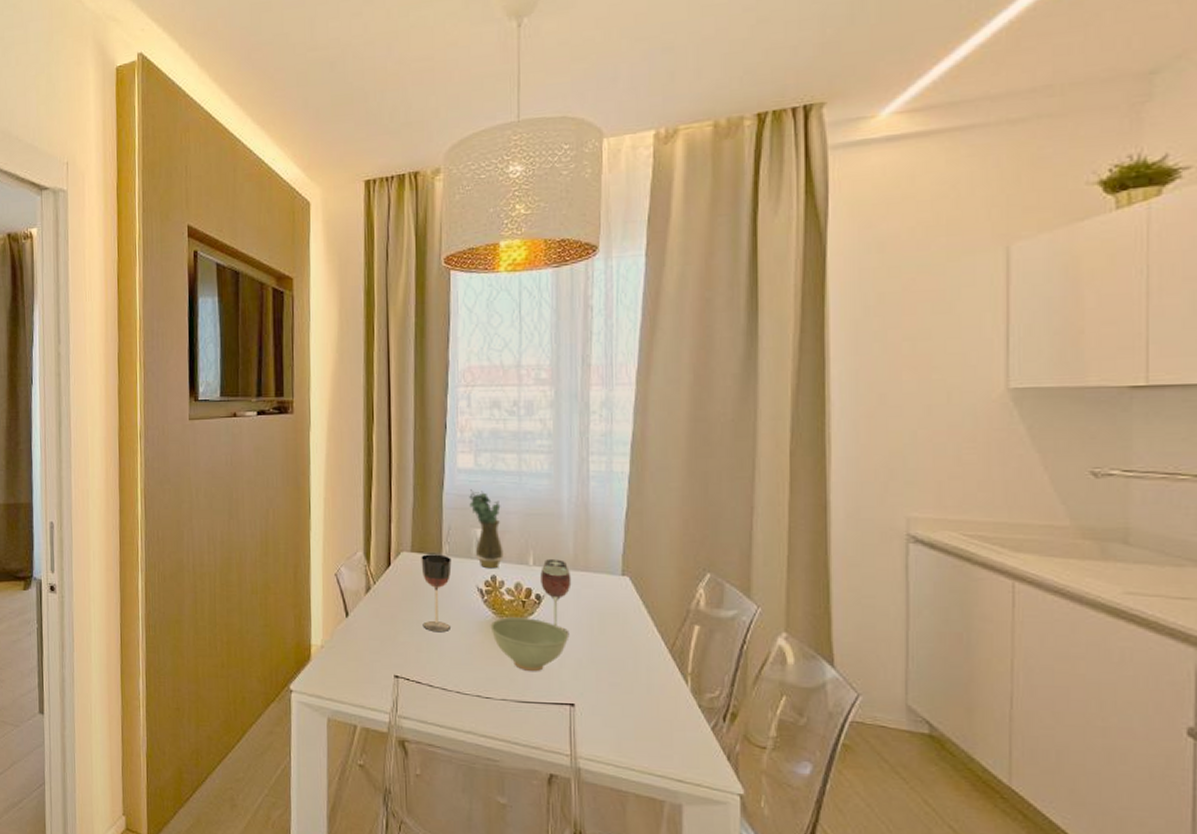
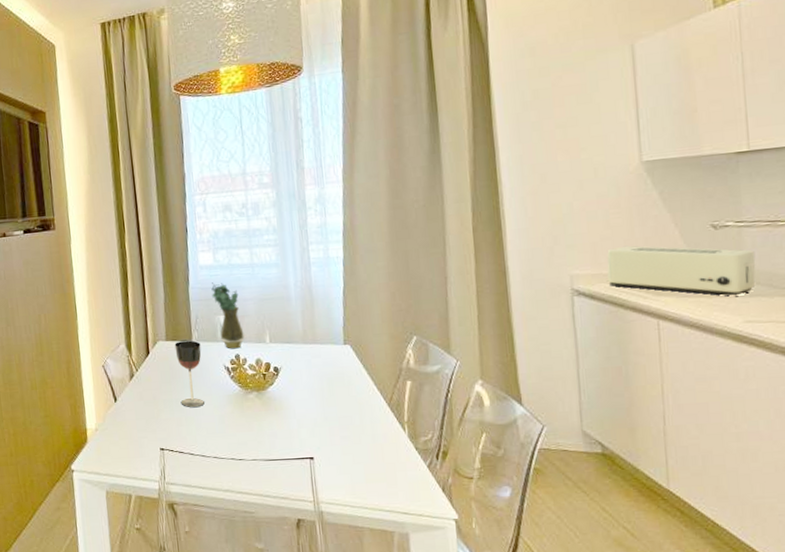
bowl: present [490,617,570,672] -> none [238,388,305,434]
wineglass: present [540,559,572,635] -> none [276,336,303,399]
toaster: none [953,488,1145,561] -> present [607,245,756,297]

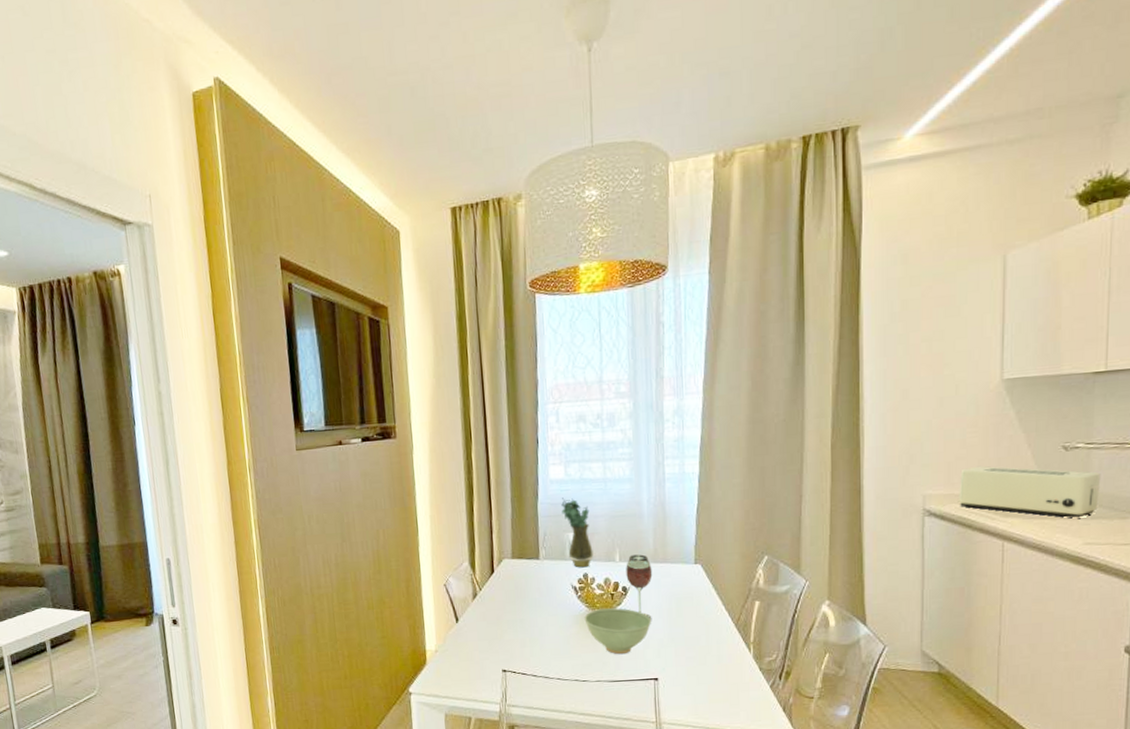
wineglass: present [174,340,204,408] -> none [521,558,550,628]
bowl: none [238,388,305,434] -> present [584,608,652,655]
wineglass: none [276,336,303,399] -> present [626,554,653,619]

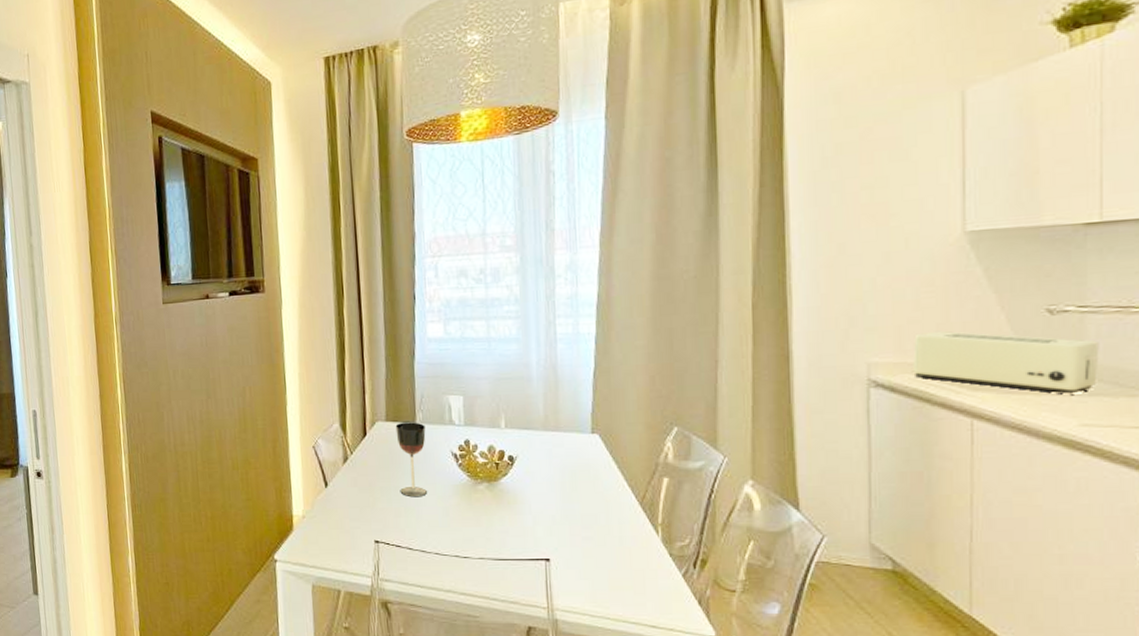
wineglass: none [521,558,550,628] -> present [395,422,427,498]
vase: present [561,498,594,568] -> none [440,357,476,434]
bowl: present [584,608,652,655] -> none [465,479,543,531]
wineglass: present [626,554,653,619] -> none [512,421,543,493]

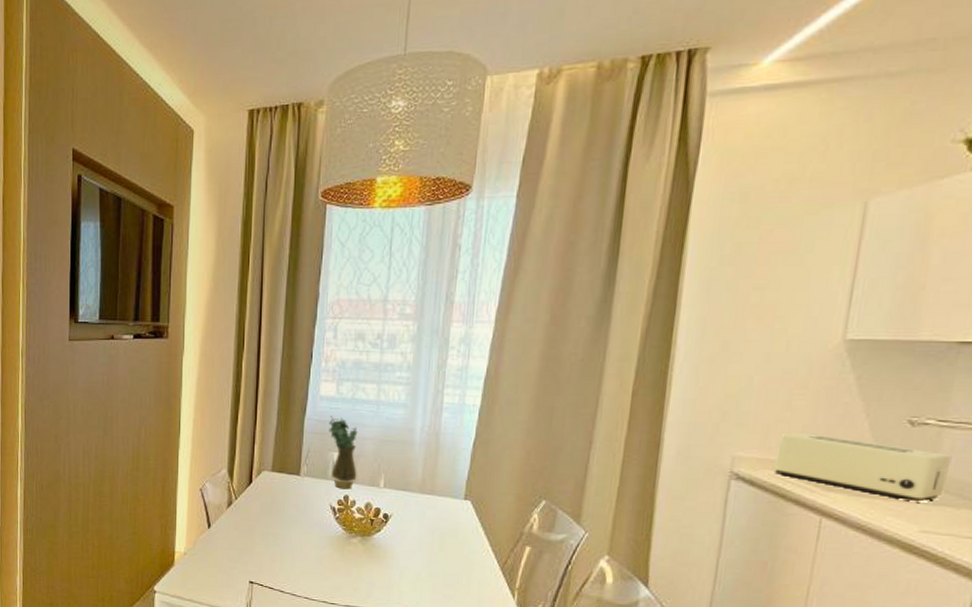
wineglass: present [395,422,427,498] -> none [278,474,309,545]
vase: none [440,357,476,434] -> present [329,416,358,490]

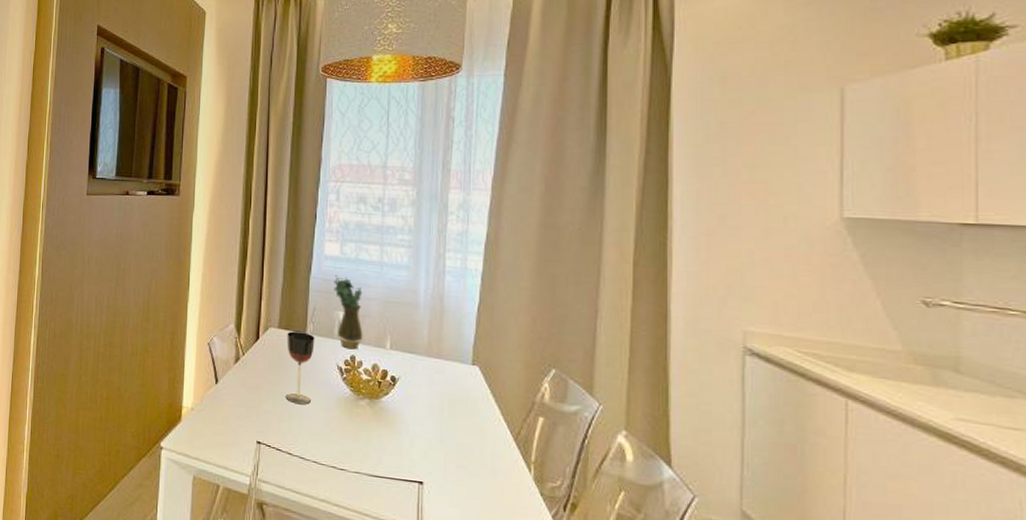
wineglass: none [278,474,309,545] -> present [285,331,315,405]
toaster: present [773,432,952,502] -> none [788,308,976,388]

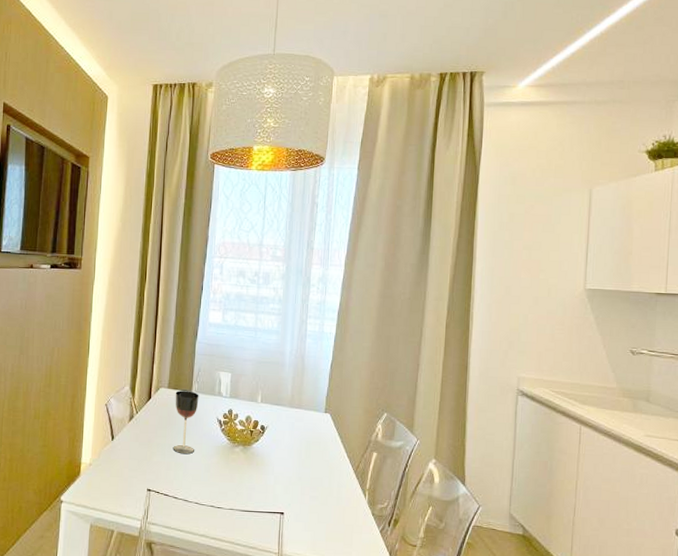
vase: present [334,275,363,350] -> none [216,340,240,404]

